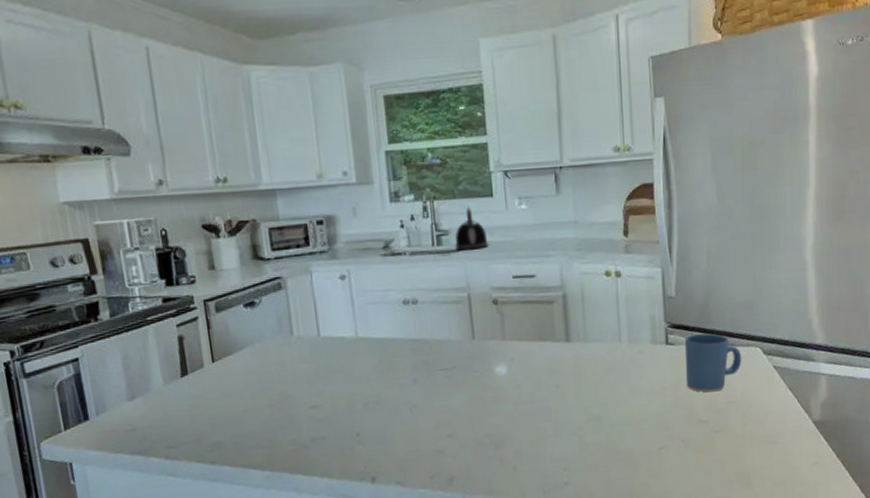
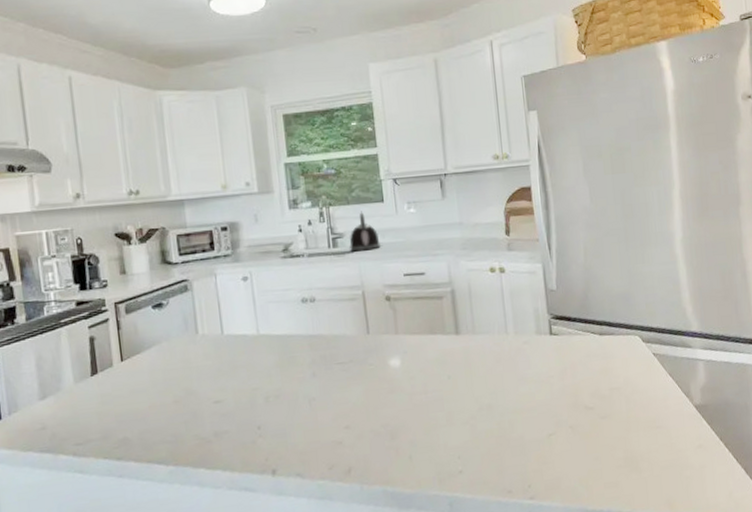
mug: present [684,333,742,393] -> none [567,323,623,380]

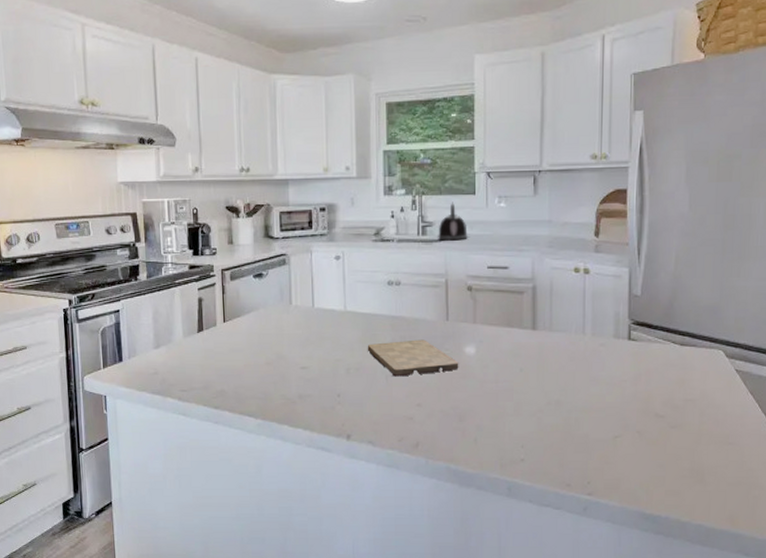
cutting board: none [285,356,386,400] -> present [367,339,459,377]

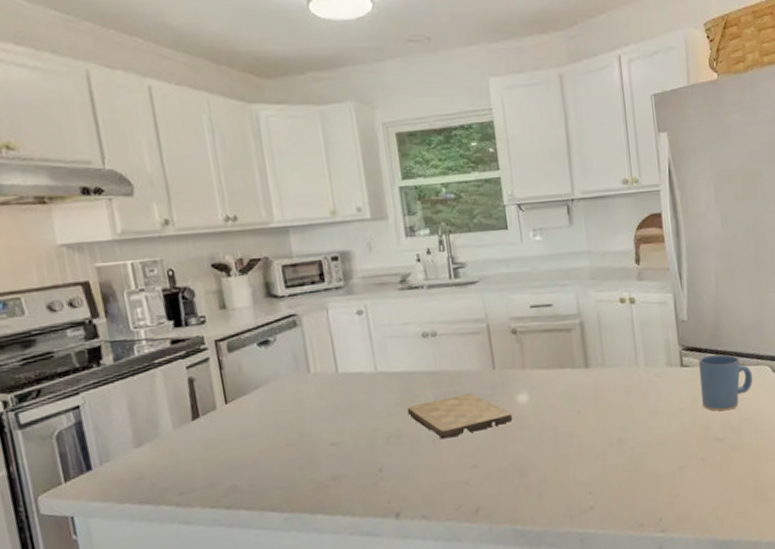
kettle: present [438,203,468,241] -> none [472,240,505,283]
mug: none [645,332,704,389] -> present [698,354,753,411]

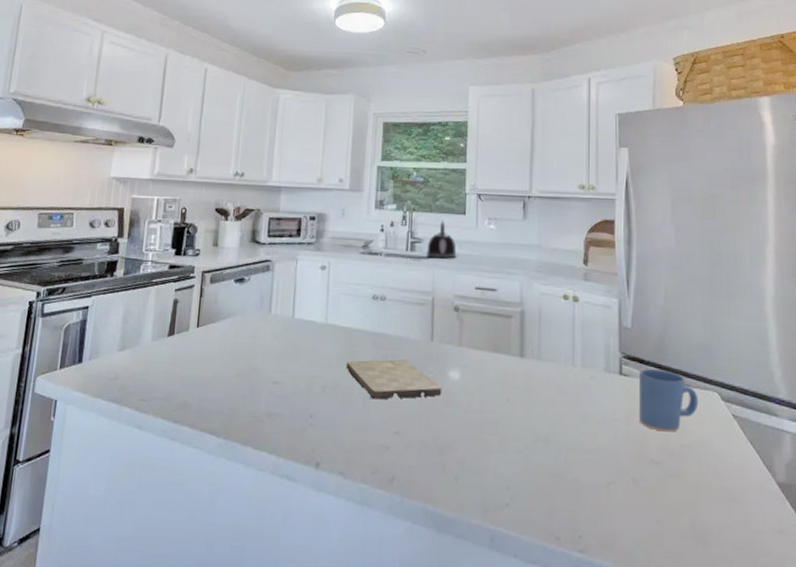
kettle: none [472,240,505,283] -> present [426,221,457,259]

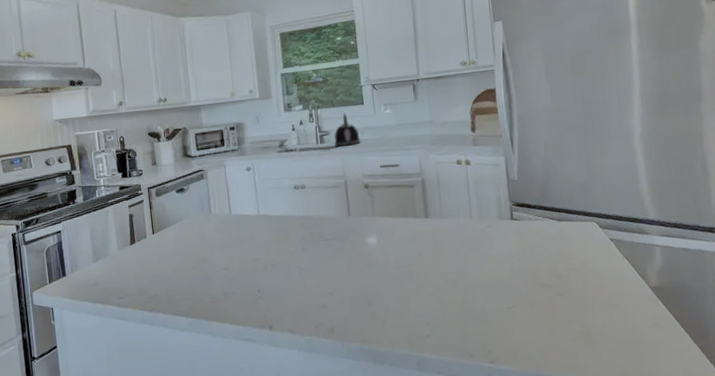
cutting board: present [345,359,442,400] -> none [280,234,364,270]
mug: present [638,368,699,432] -> none [527,210,580,261]

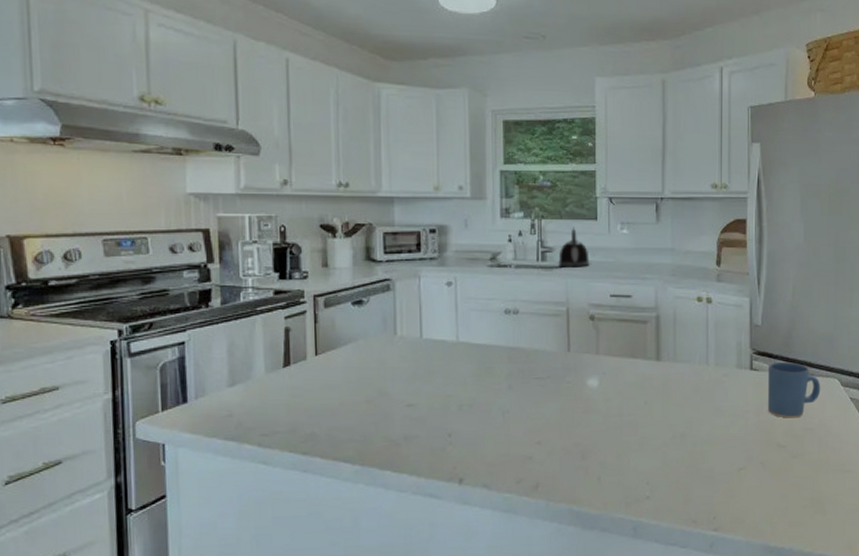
mug: none [527,210,580,261] -> present [767,361,821,418]

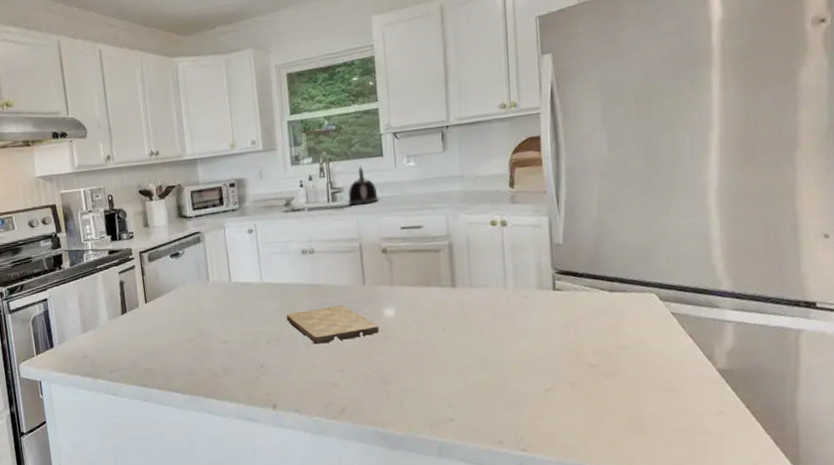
cutting board: none [482,372,581,413] -> present [286,305,380,344]
mug: present [767,361,821,418] -> none [572,279,636,338]

